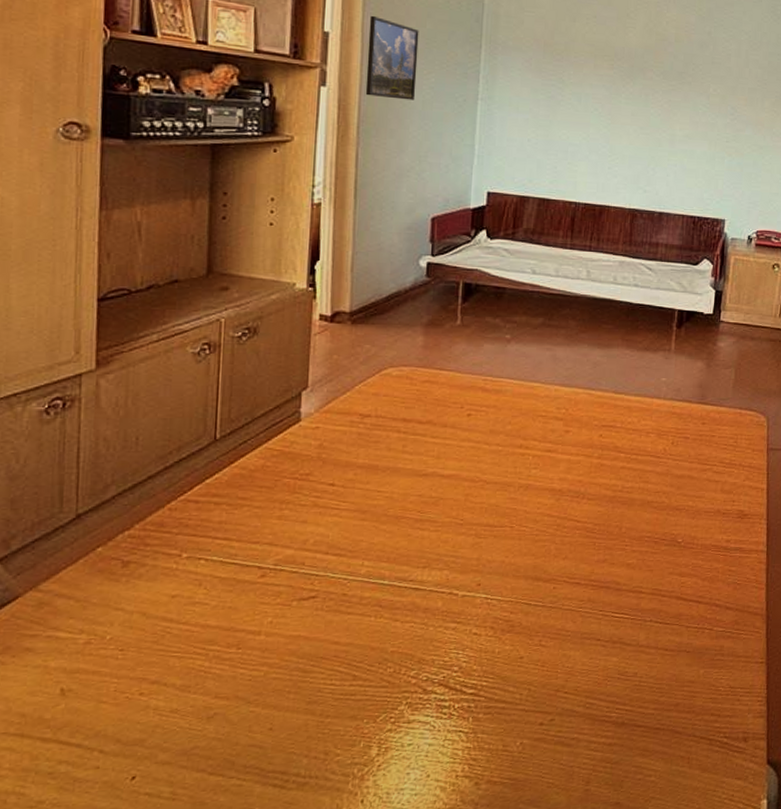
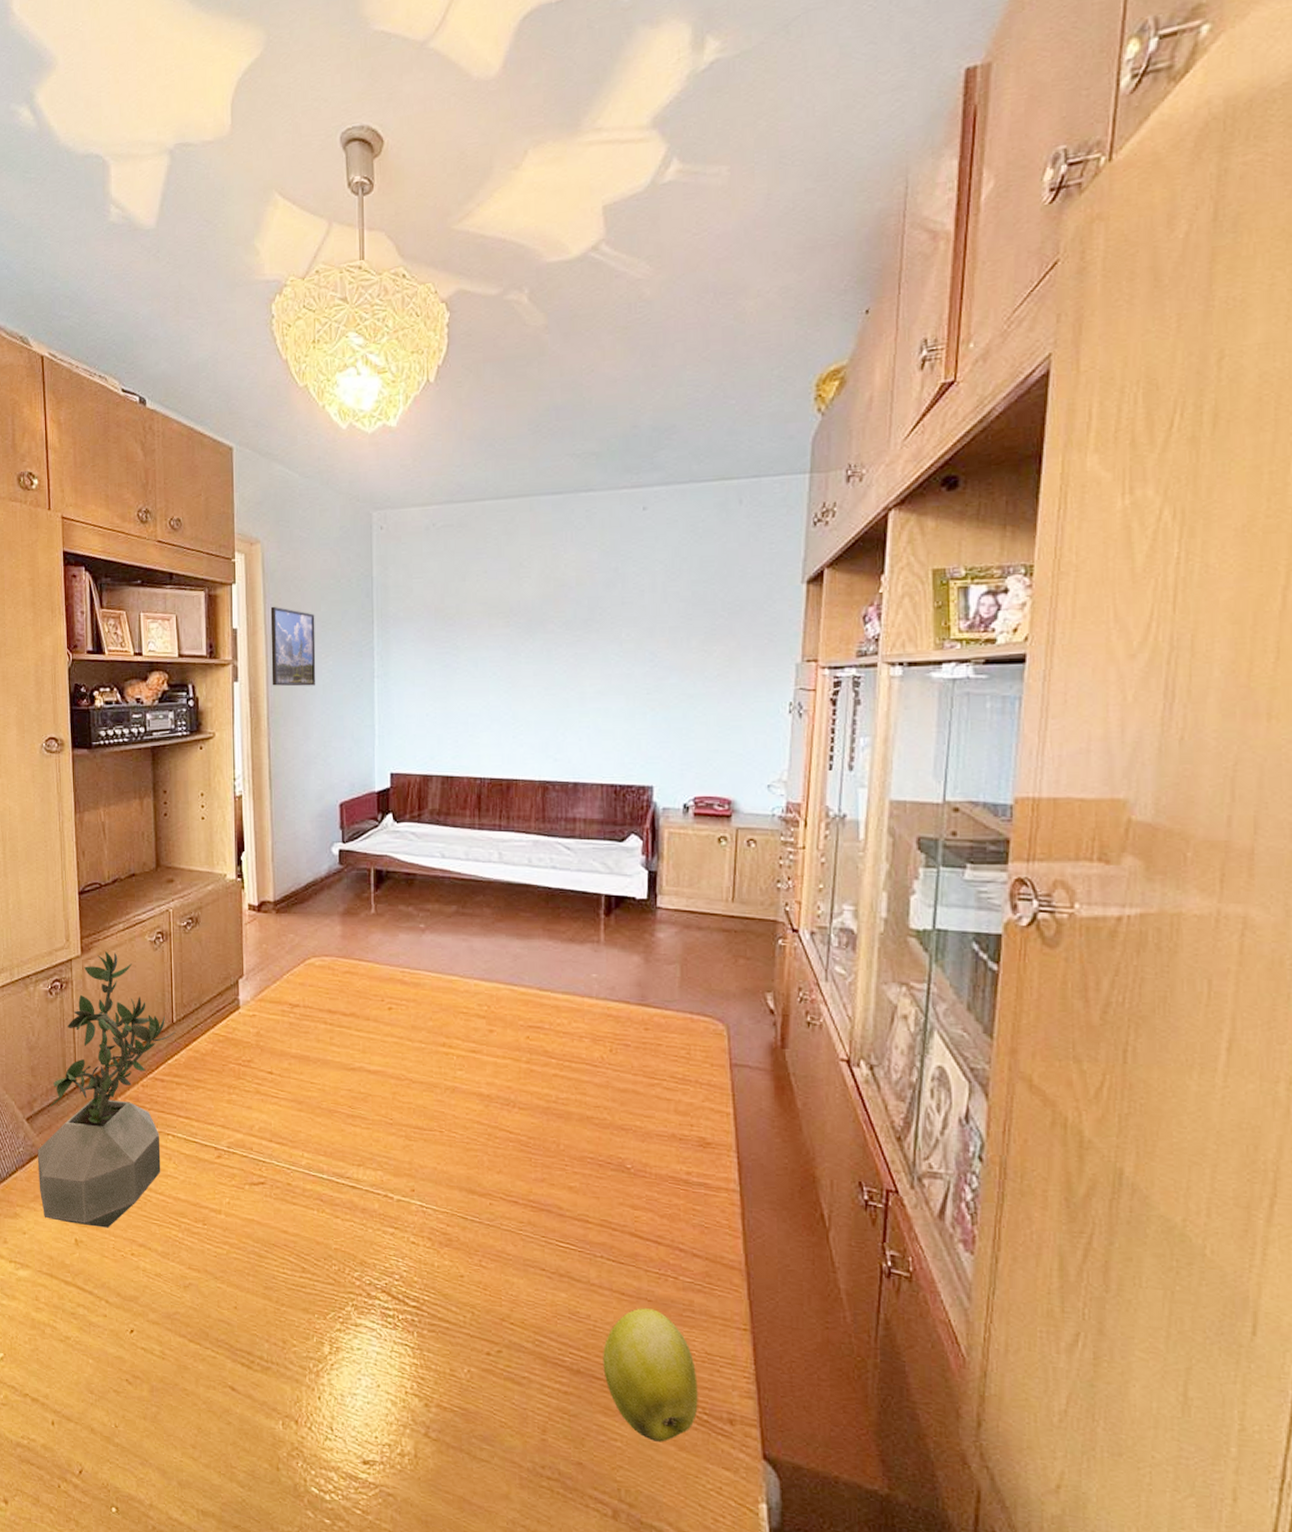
potted plant: none [11,365,218,672] -> present [37,952,176,1228]
apple: none [644,658,722,770] -> present [603,1308,698,1442]

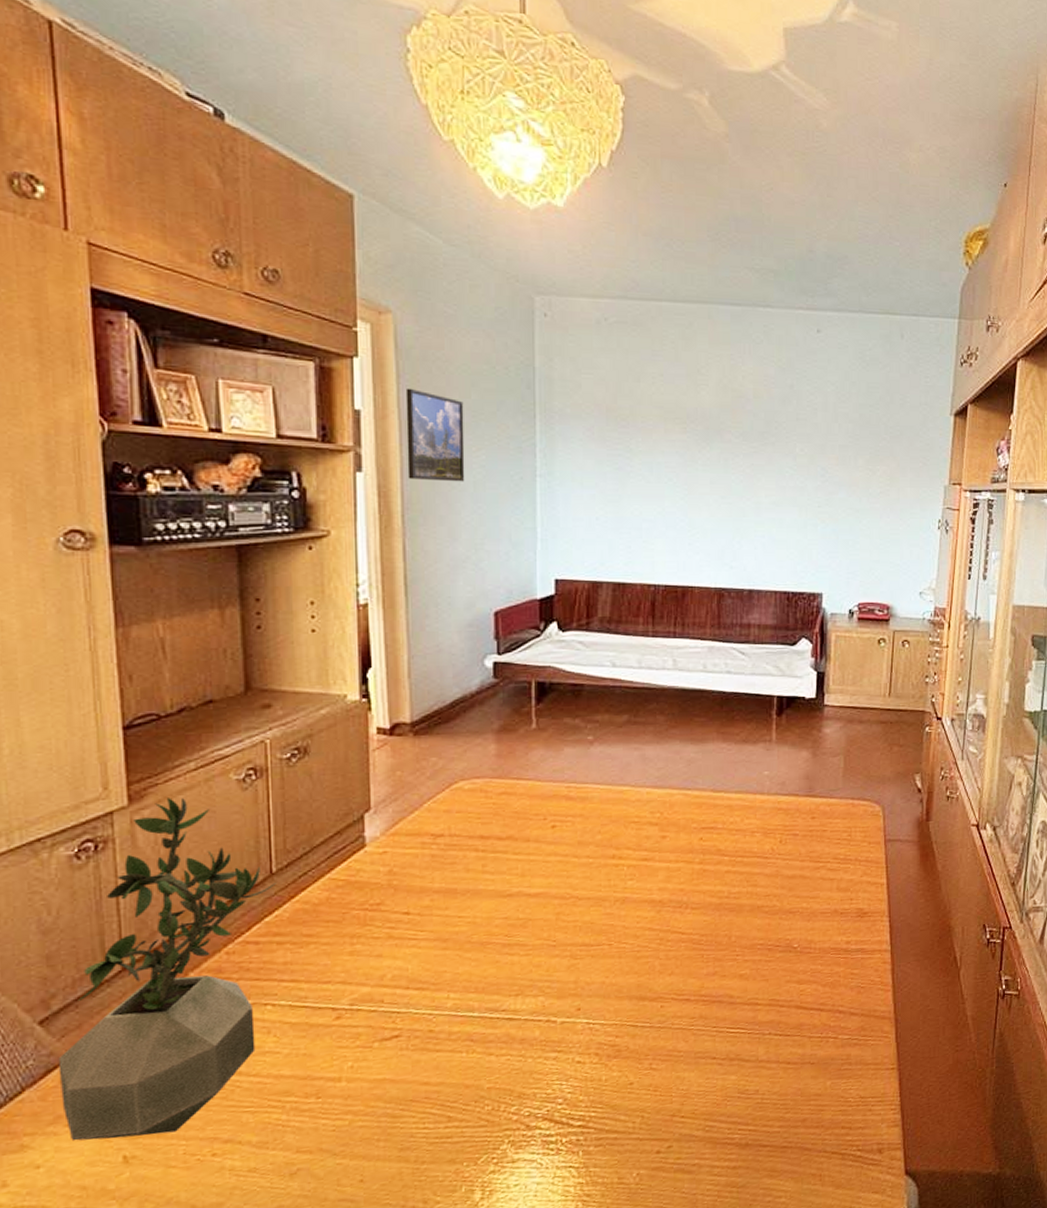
apple: present [603,1308,698,1442] -> none [770,1070,853,1188]

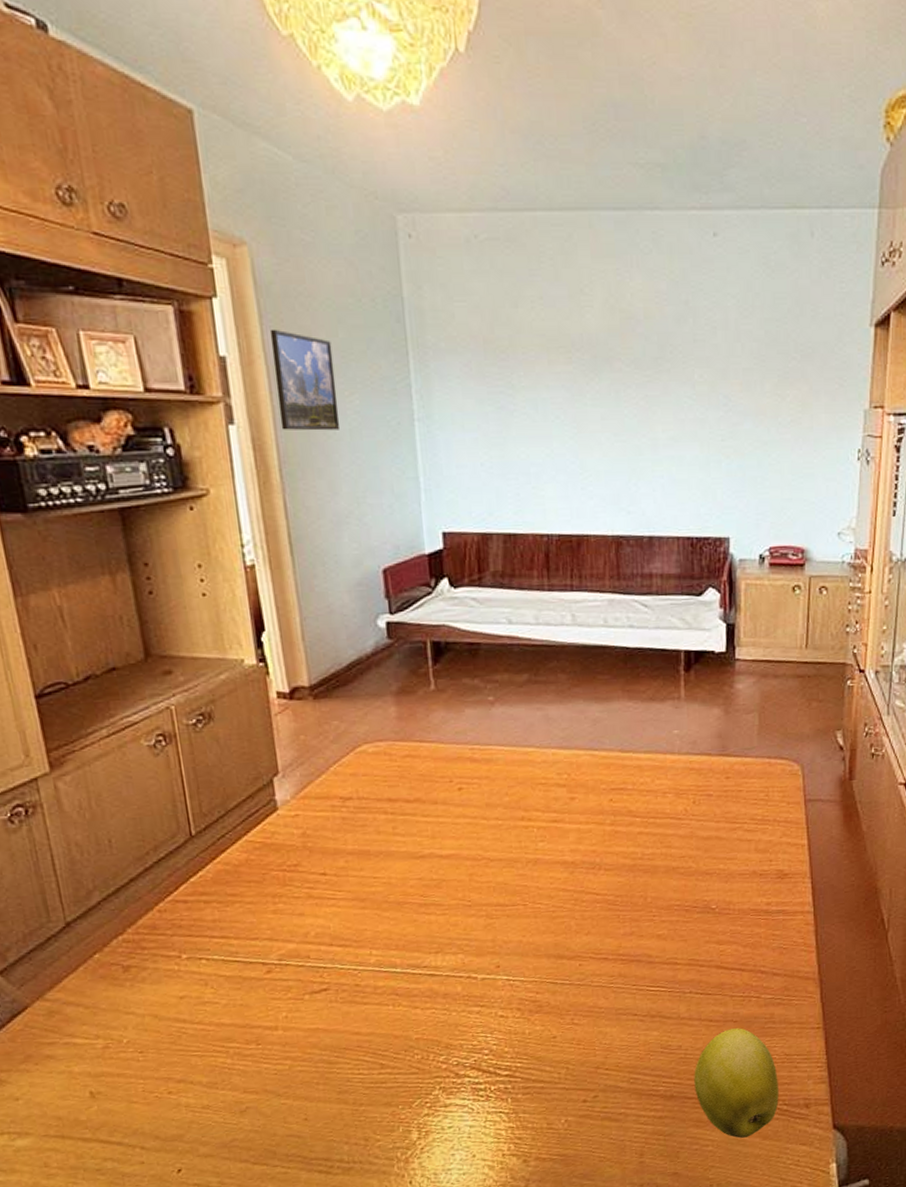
potted plant: present [58,797,276,1142] -> none [20,763,197,1078]
apple: none [770,1070,853,1188] -> present [694,1028,779,1138]

